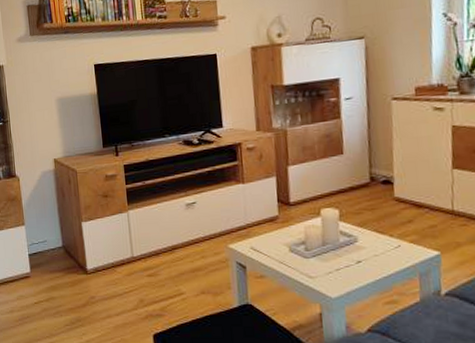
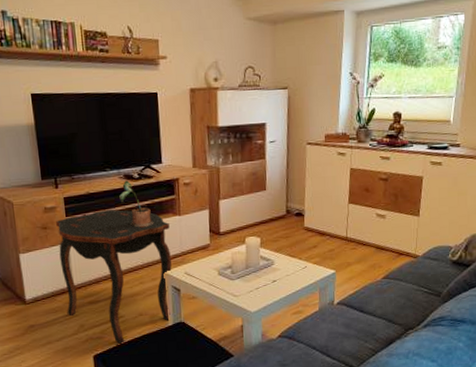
side table: none [116,176,236,324] -> present [56,209,172,344]
potted plant: none [179,146,215,196] -> present [119,180,153,227]

